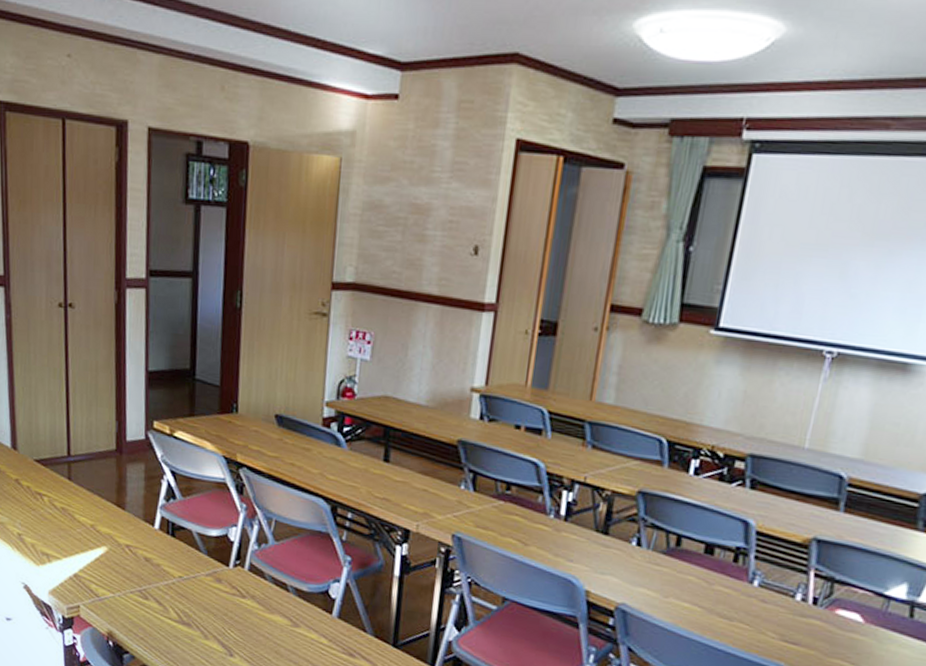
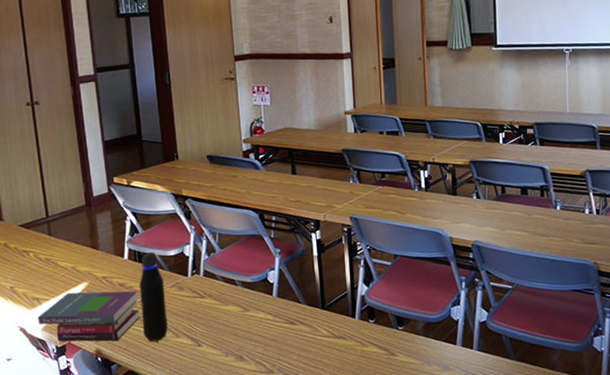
books: none [45,555,167,626] -> present [38,291,140,342]
water bottle: none [165,525,199,639] -> present [139,251,168,342]

